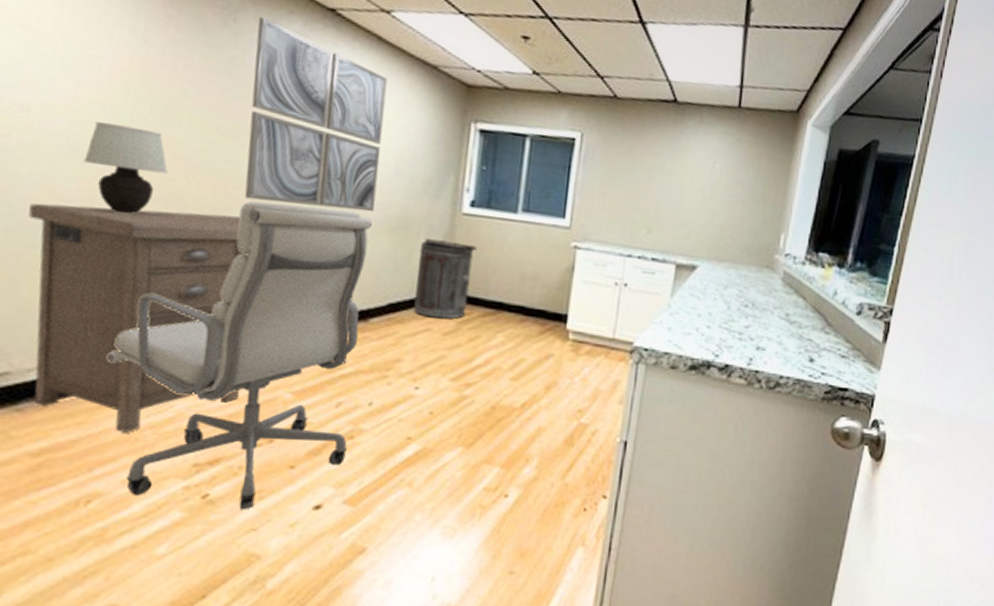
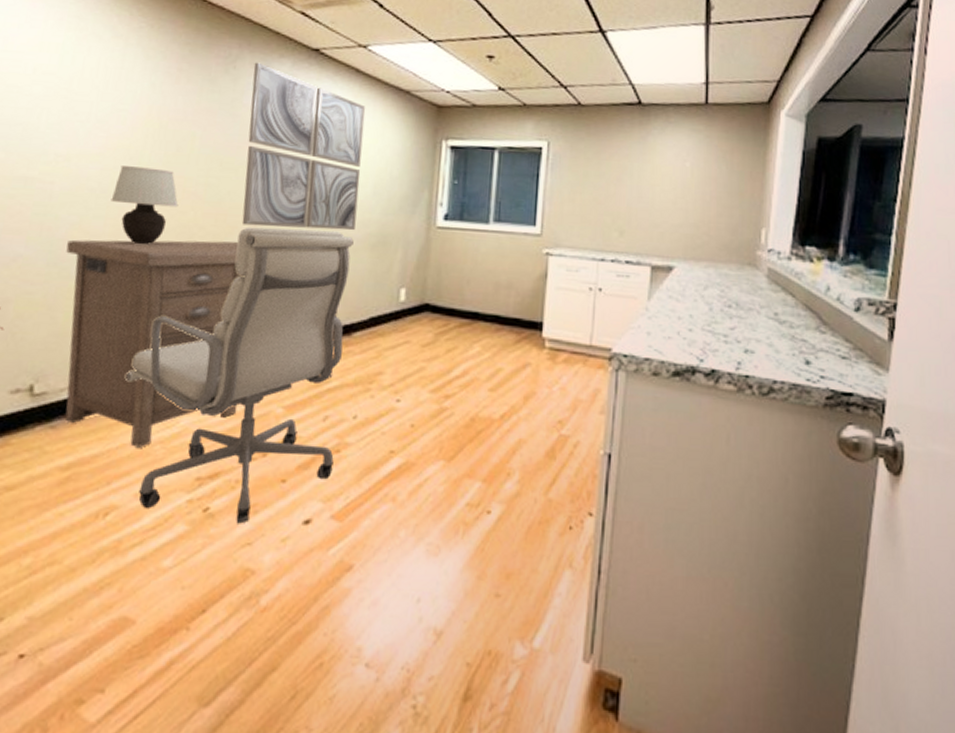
trash can: present [413,239,477,319] -> none [393,253,451,331]

